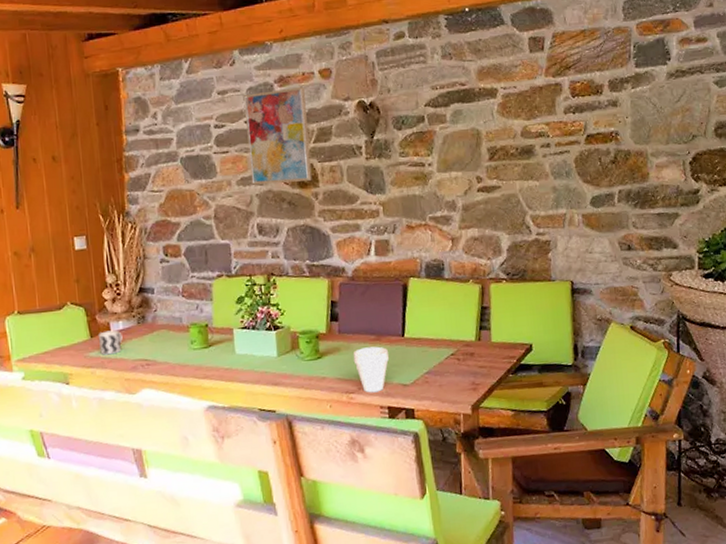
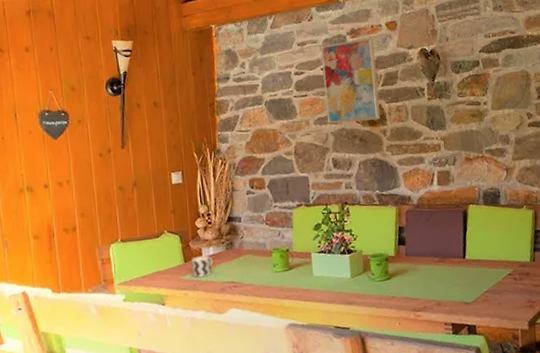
cup: present [353,346,390,393] -> none [419,267,453,311]

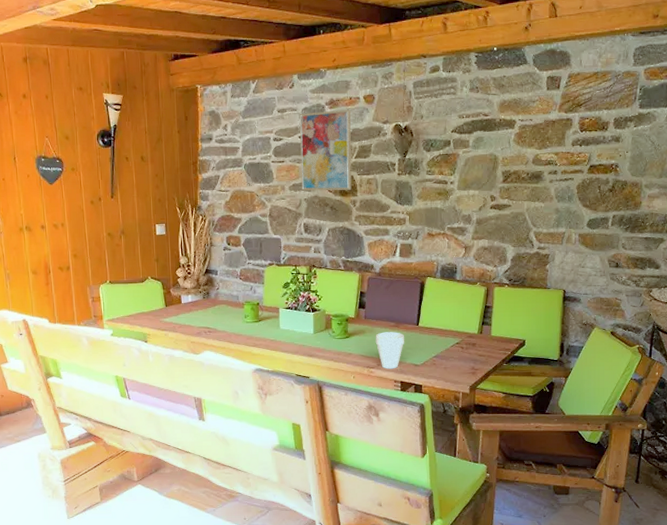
cup: present [191,255,213,278] -> none [171,302,191,322]
cup: none [419,267,453,311] -> present [375,332,405,369]

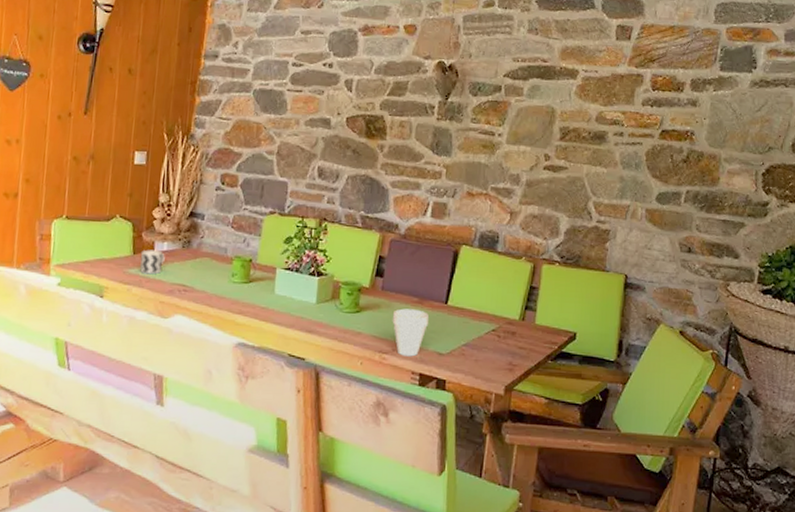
cup: none [171,302,191,322] -> present [140,249,165,275]
wall art: present [300,110,352,191] -> none [319,37,387,132]

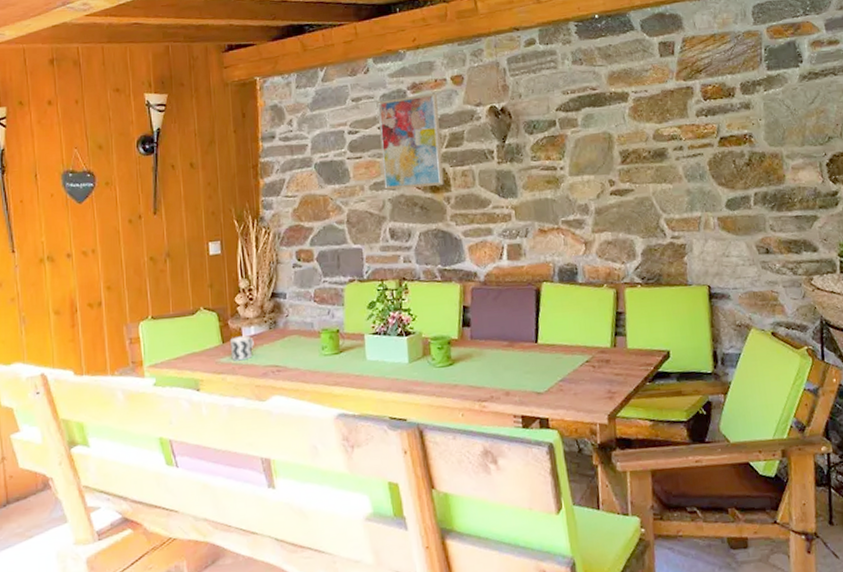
wall art: none [319,37,387,132] -> present [378,93,444,190]
cup: present [392,308,430,357] -> none [485,353,523,401]

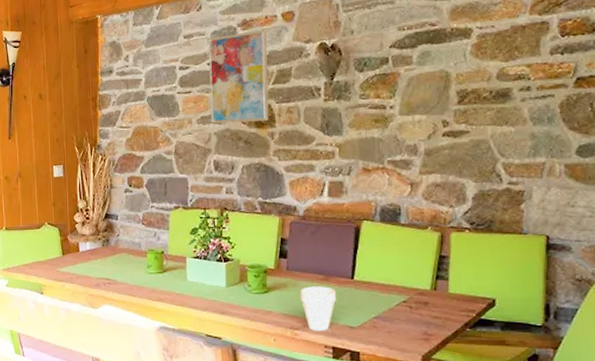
cup: present [229,335,254,361] -> none [68,250,89,272]
cup: none [485,353,523,401] -> present [299,286,337,332]

